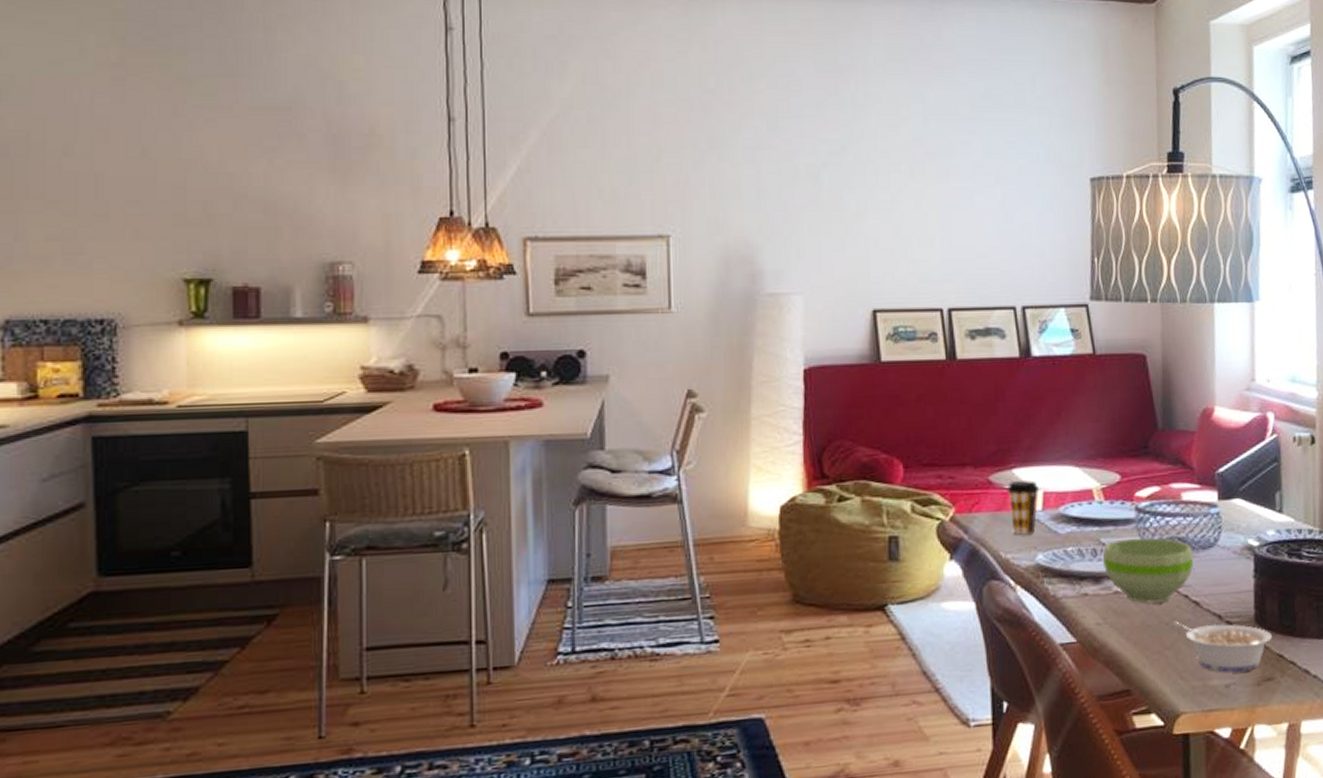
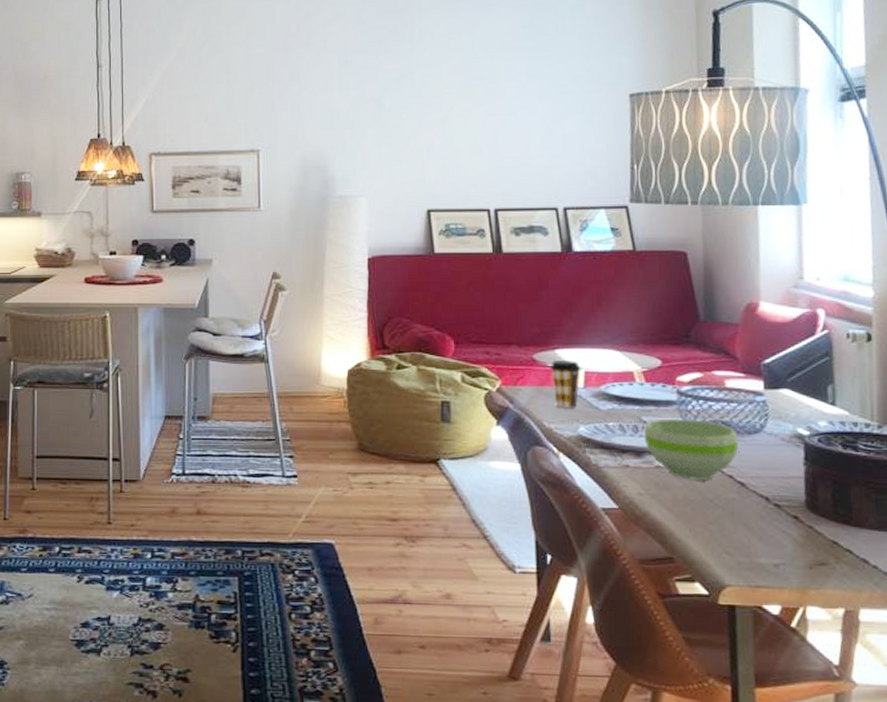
legume: present [1172,621,1272,672] -> none [716,498,825,553]

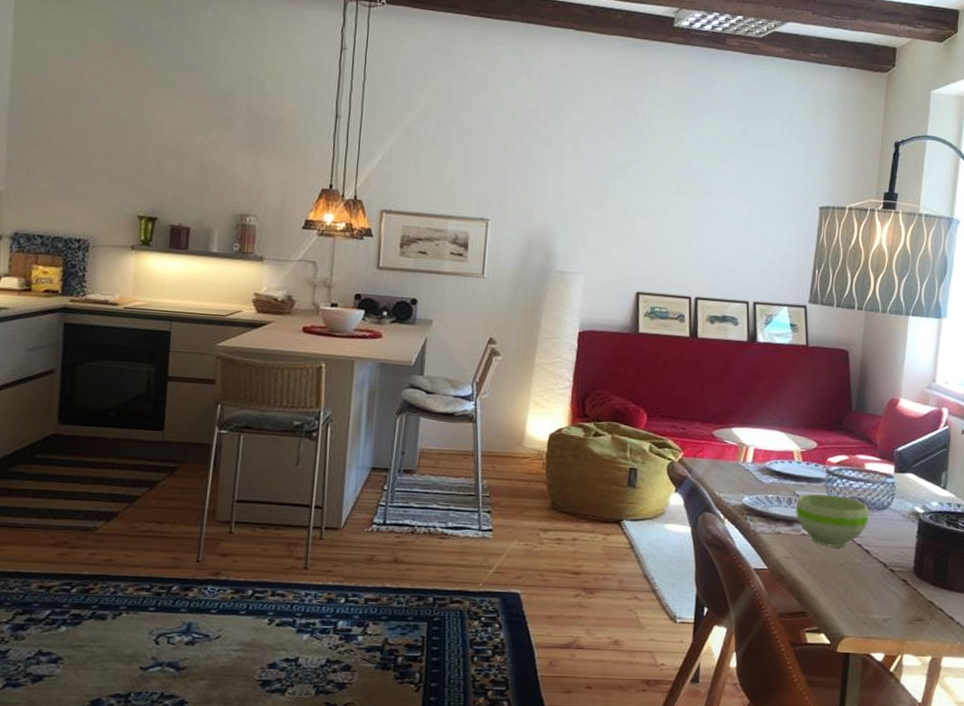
coffee cup: present [549,359,582,408] -> none [725,437,752,480]

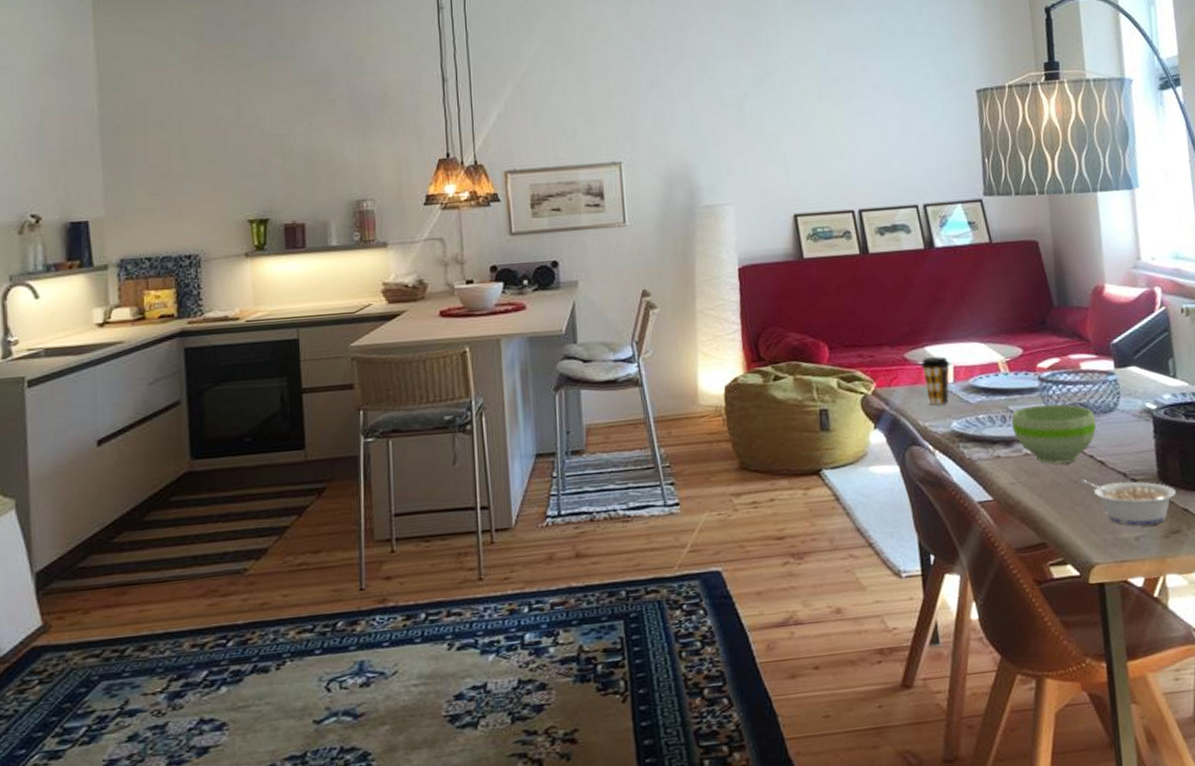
coffee cup: none [725,437,752,480] -> present [920,355,950,405]
legume: none [845,563,926,610] -> present [1080,479,1176,526]

